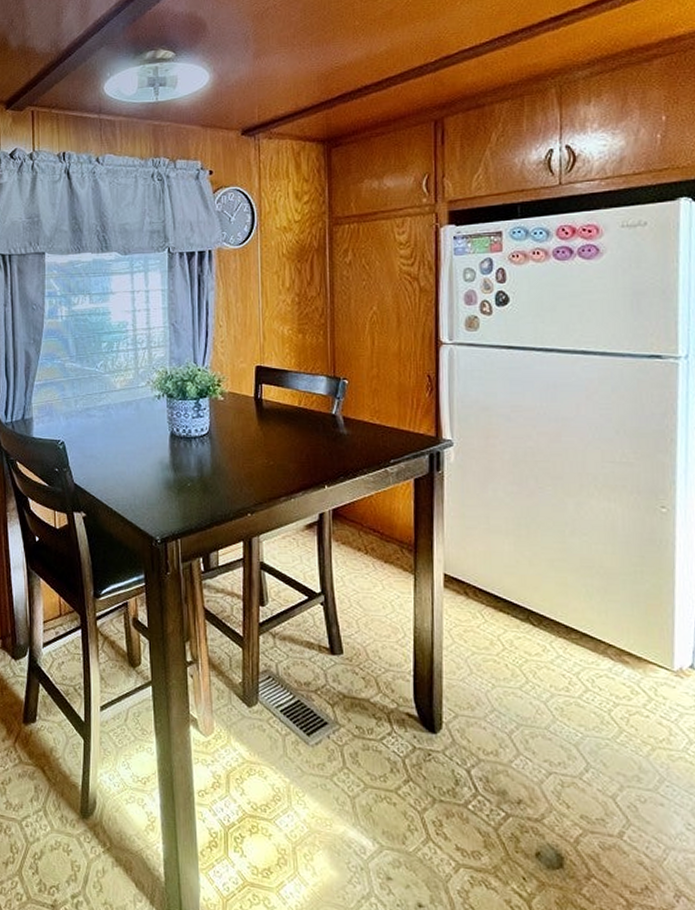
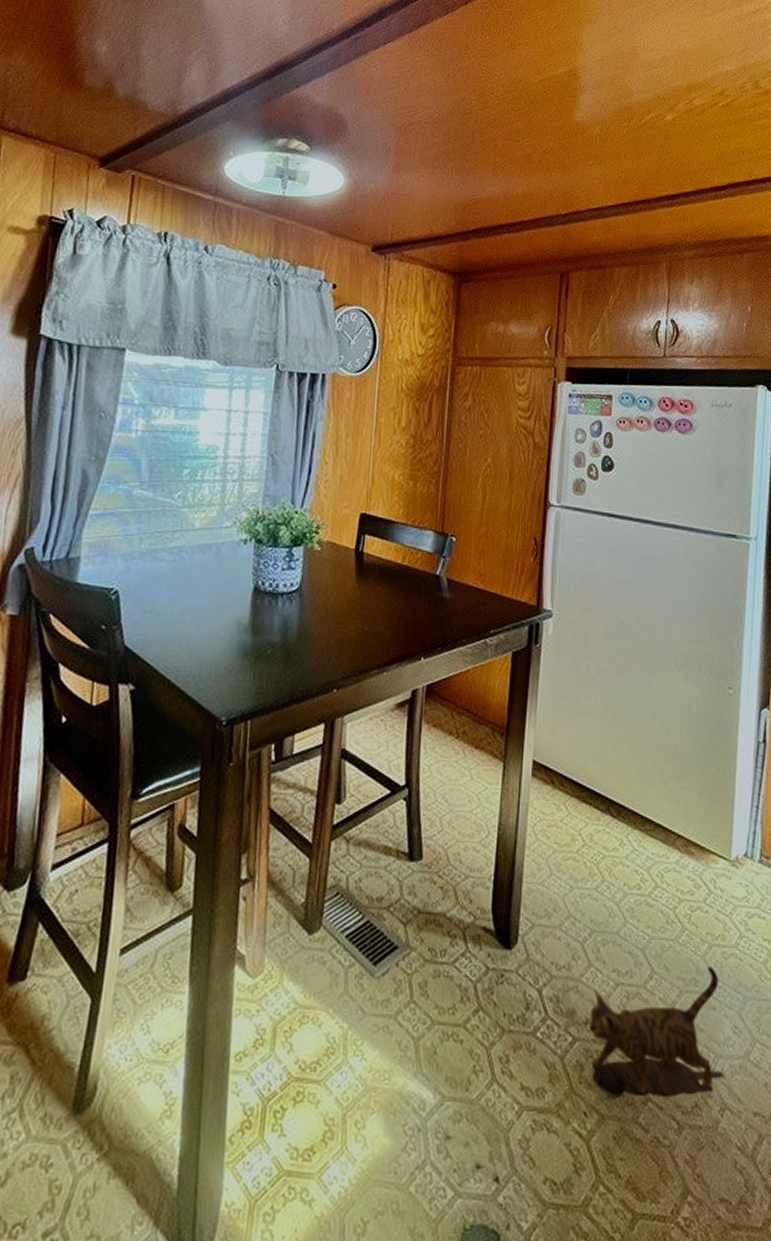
cat: none [522,766,667,875] -> present [589,966,719,1093]

